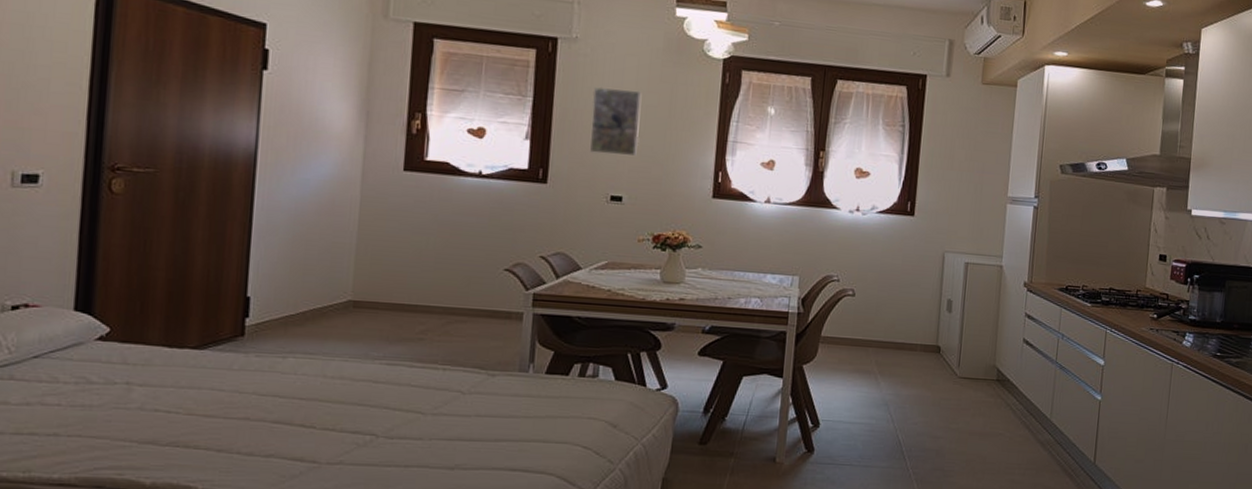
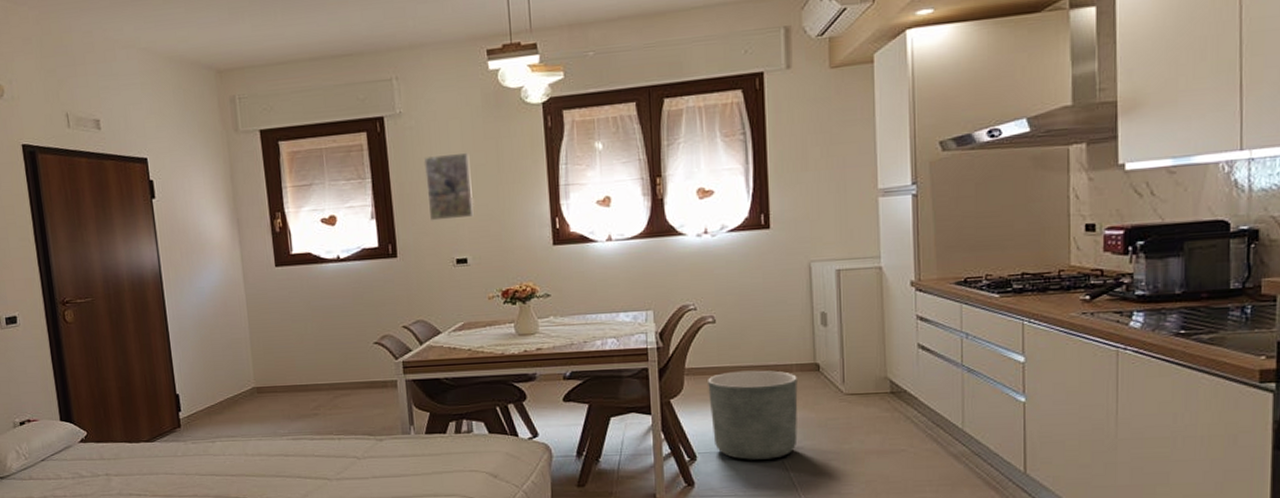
planter: none [838,344,920,432] -> present [708,370,798,460]

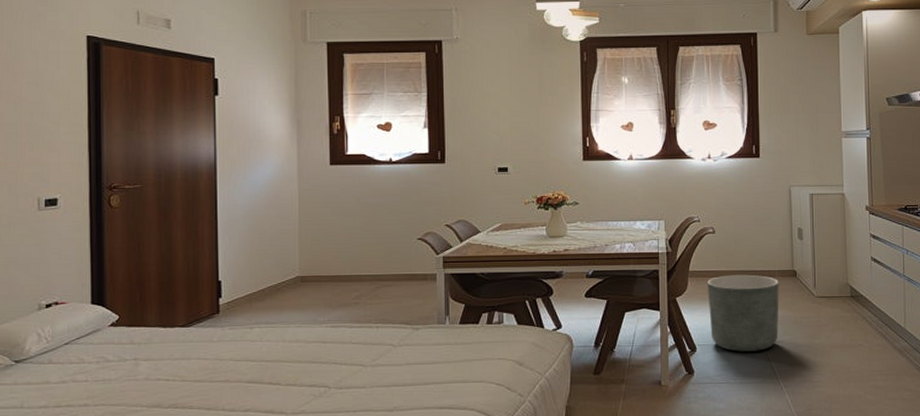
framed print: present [423,152,474,221] -> none [475,76,517,133]

